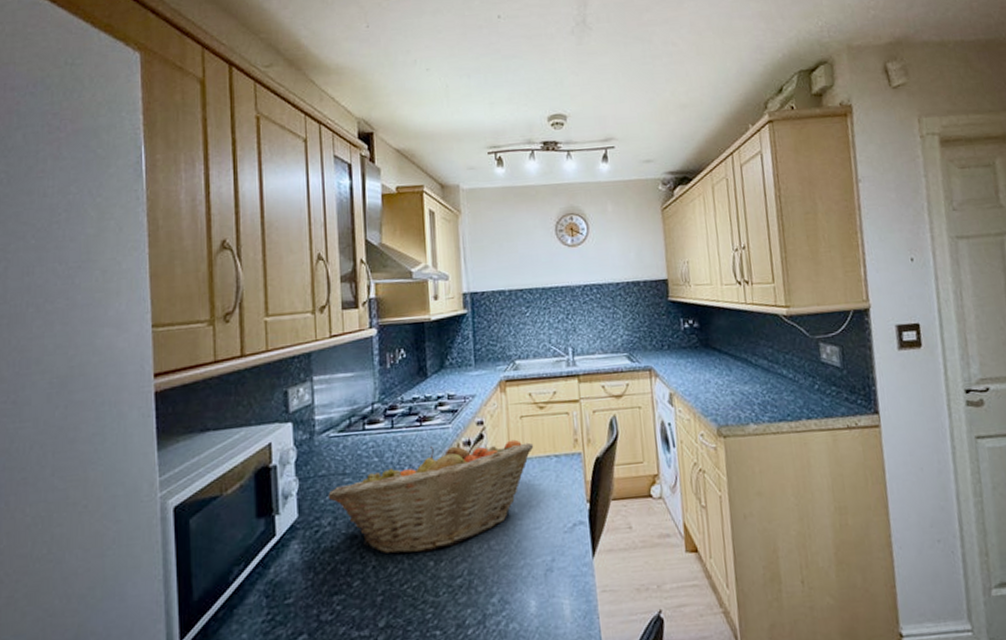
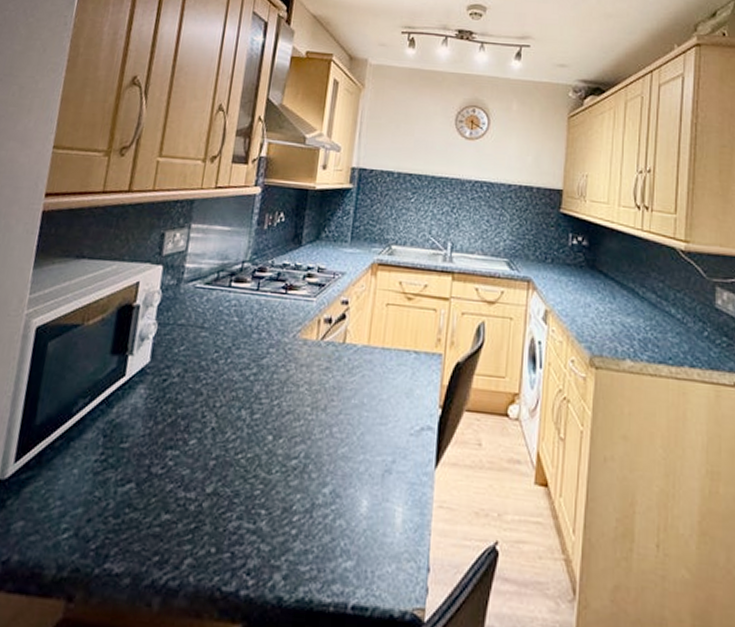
fruit basket: present [328,439,534,554] -> none [182,315,395,425]

